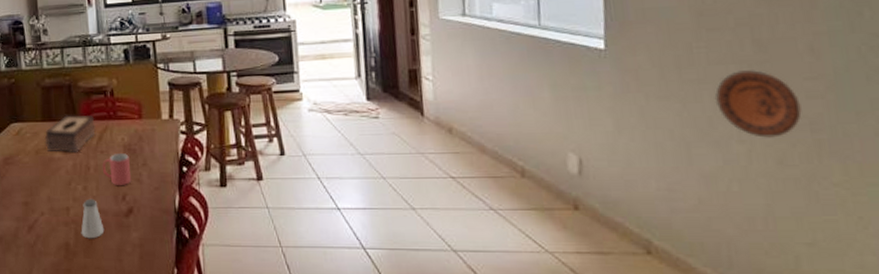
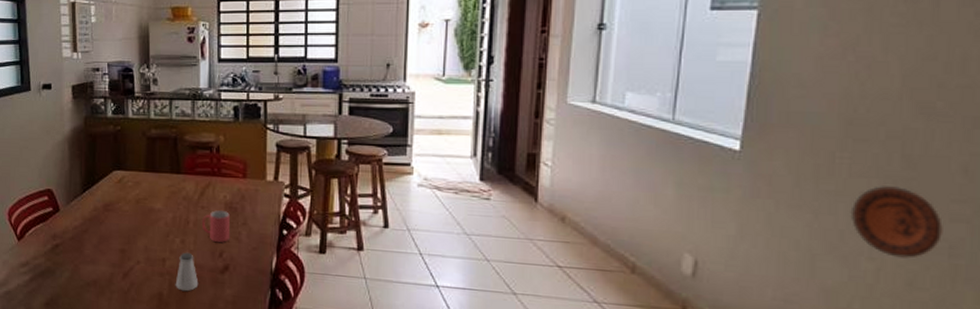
tissue box: present [44,115,96,153] -> none [146,167,198,206]

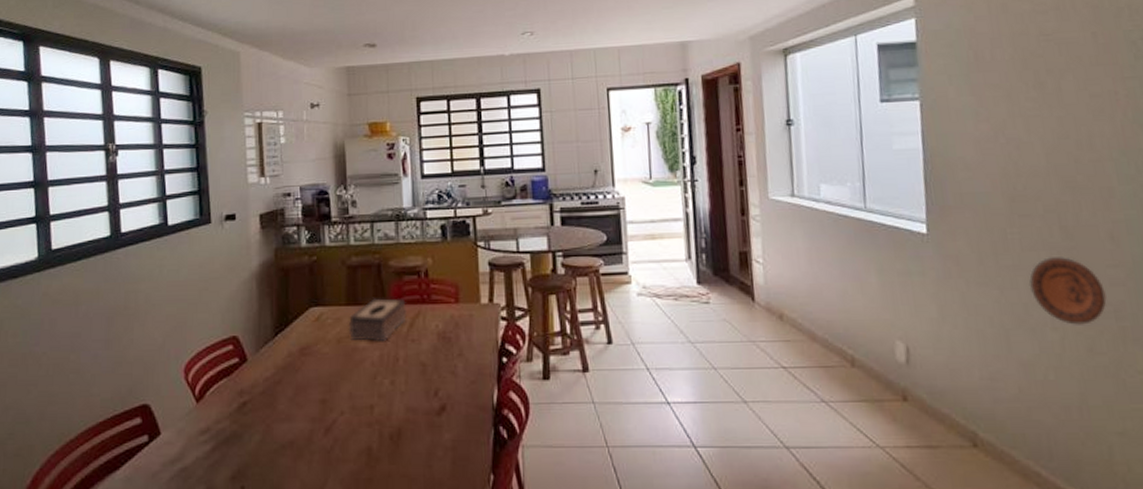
tissue box: none [146,167,198,206] -> present [348,298,407,342]
saltshaker: present [175,252,199,292] -> none [386,394,413,442]
mug: present [201,210,230,243] -> none [412,342,444,380]

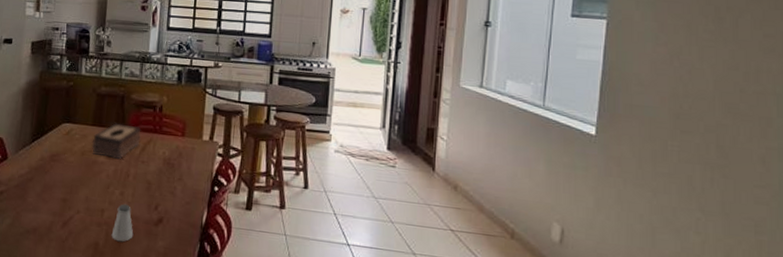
saltshaker: none [386,394,413,442] -> present [111,204,134,242]
decorative plate: present [1028,257,1107,325] -> none [680,171,749,234]

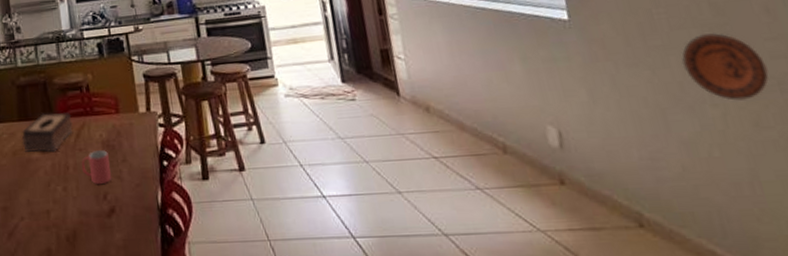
saltshaker: present [111,204,134,242] -> none [62,199,87,243]
mug: none [140,165,167,196] -> present [81,150,111,185]
decorative plate: none [680,171,749,234] -> present [681,33,769,101]

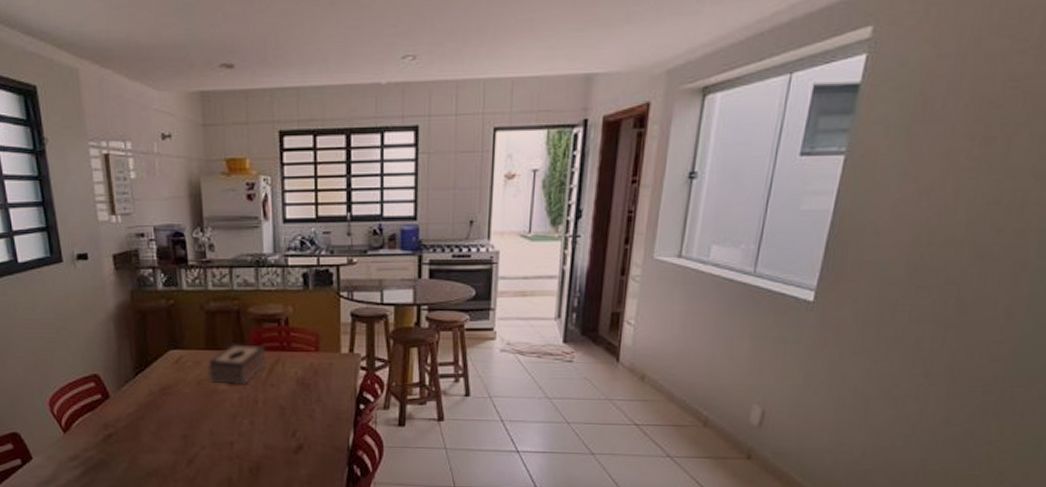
mug: present [81,150,111,185] -> none [271,388,302,422]
decorative plate: present [681,33,769,101] -> none [904,330,982,397]

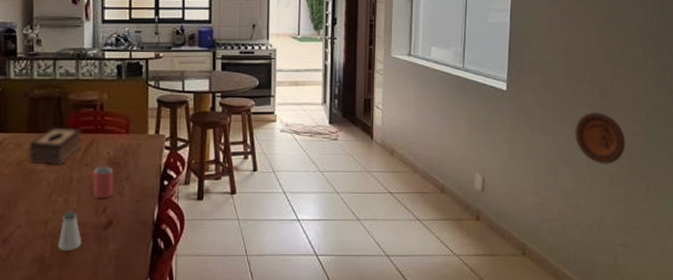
saltshaker: none [245,433,271,475] -> present [57,211,82,252]
mug: none [271,388,302,422] -> present [85,167,113,199]
decorative plate: none [904,330,982,397] -> present [574,112,626,164]

